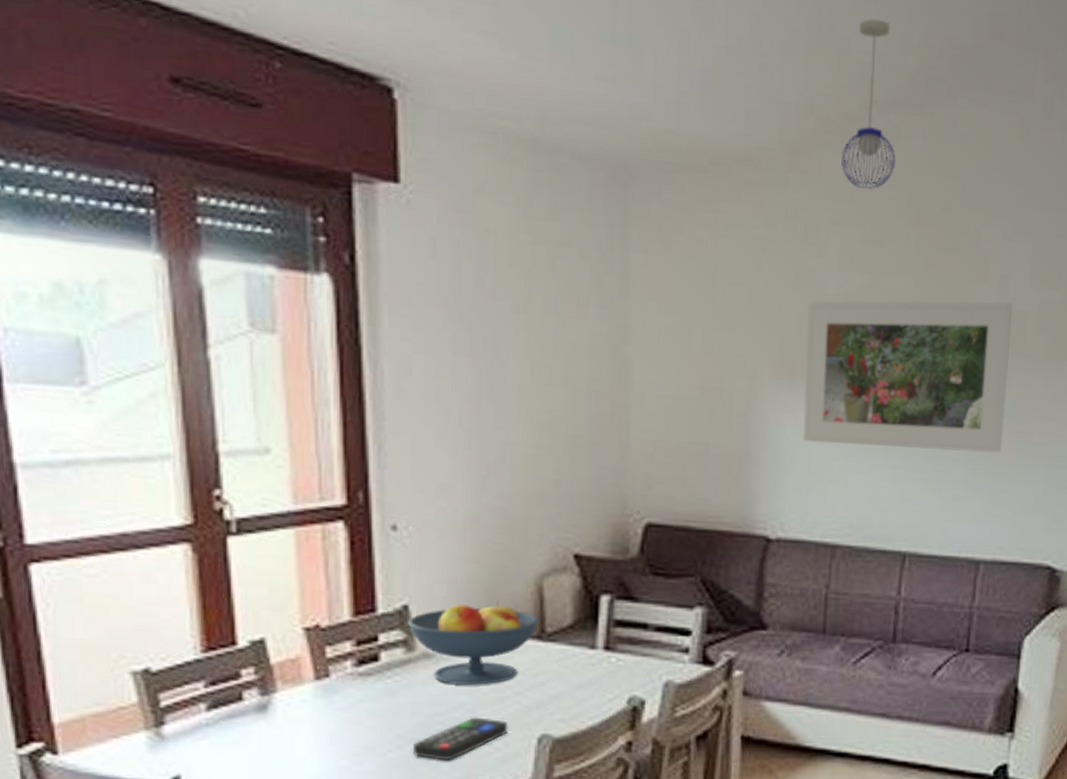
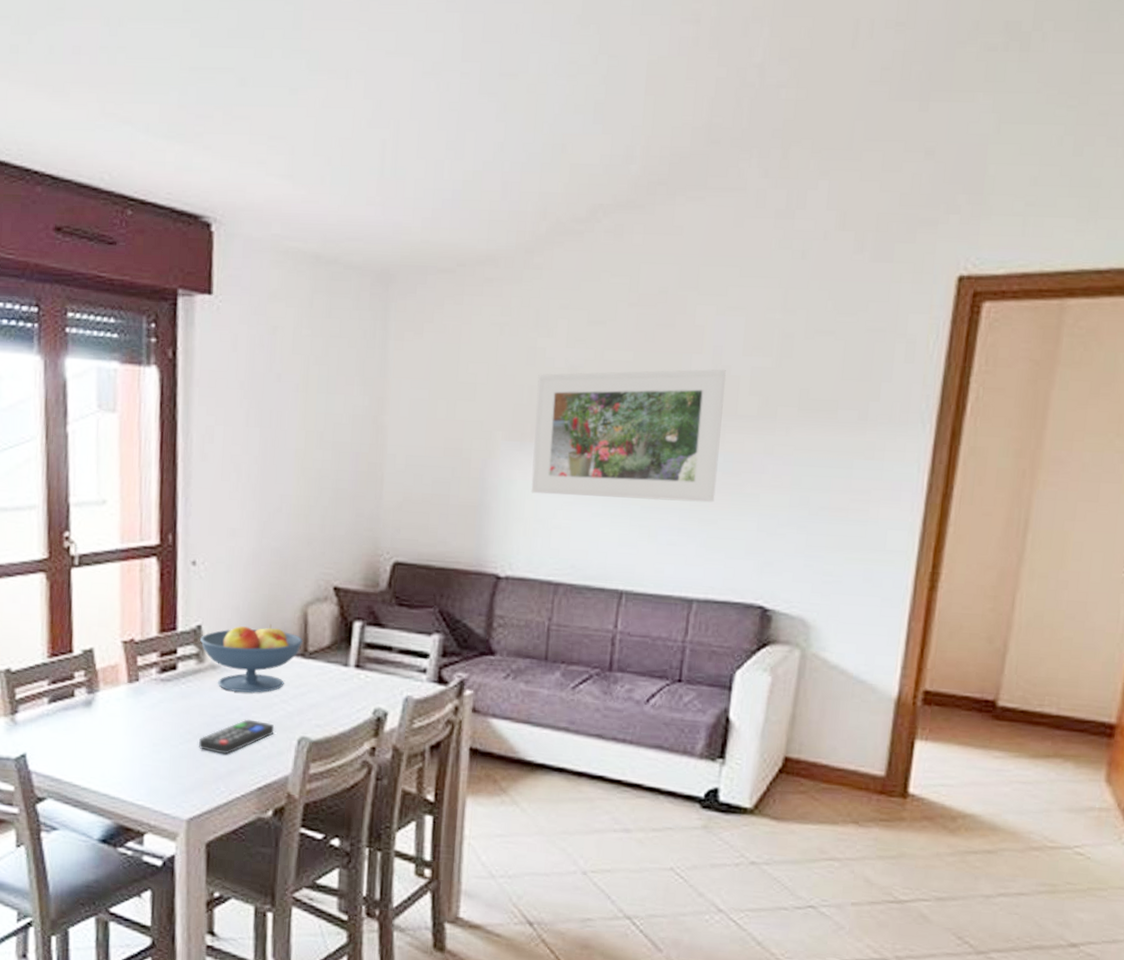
pendant light: present [841,19,896,189] -> none [570,138,619,278]

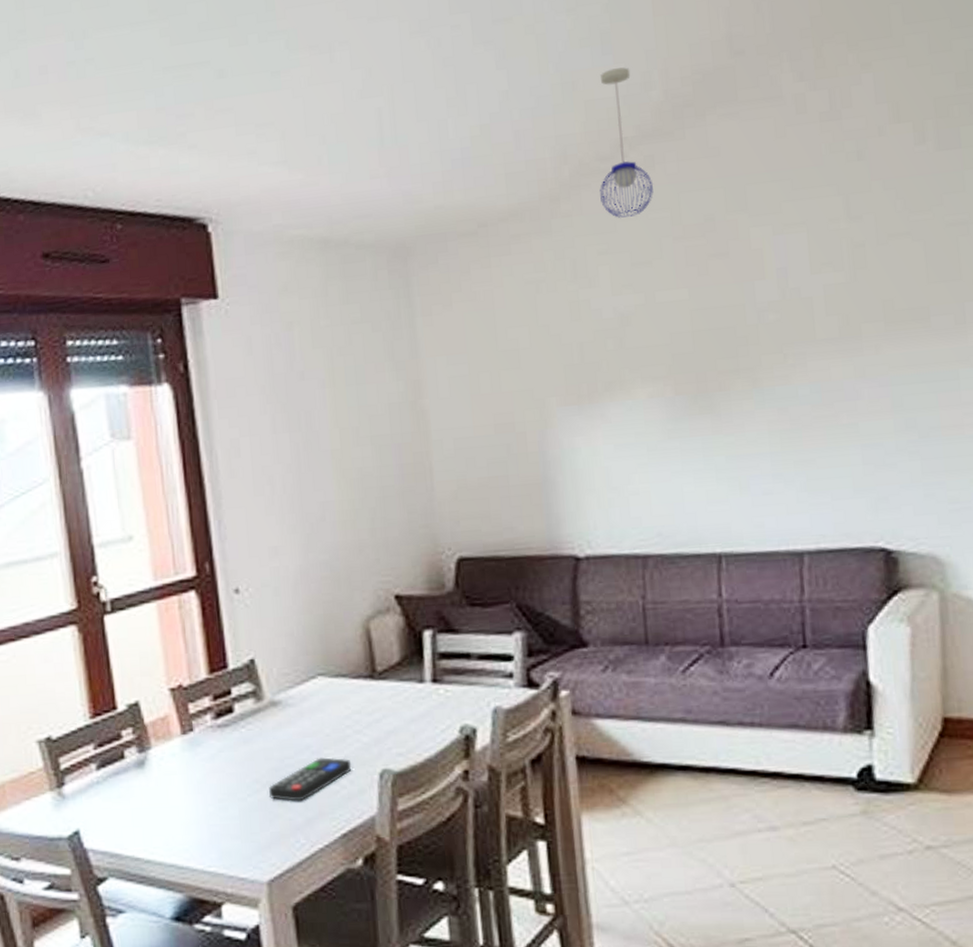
fruit bowl: present [199,624,303,693] -> none [254,646,369,728]
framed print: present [531,369,726,503] -> none [586,292,808,460]
pendant light: none [570,138,619,278] -> present [600,67,653,218]

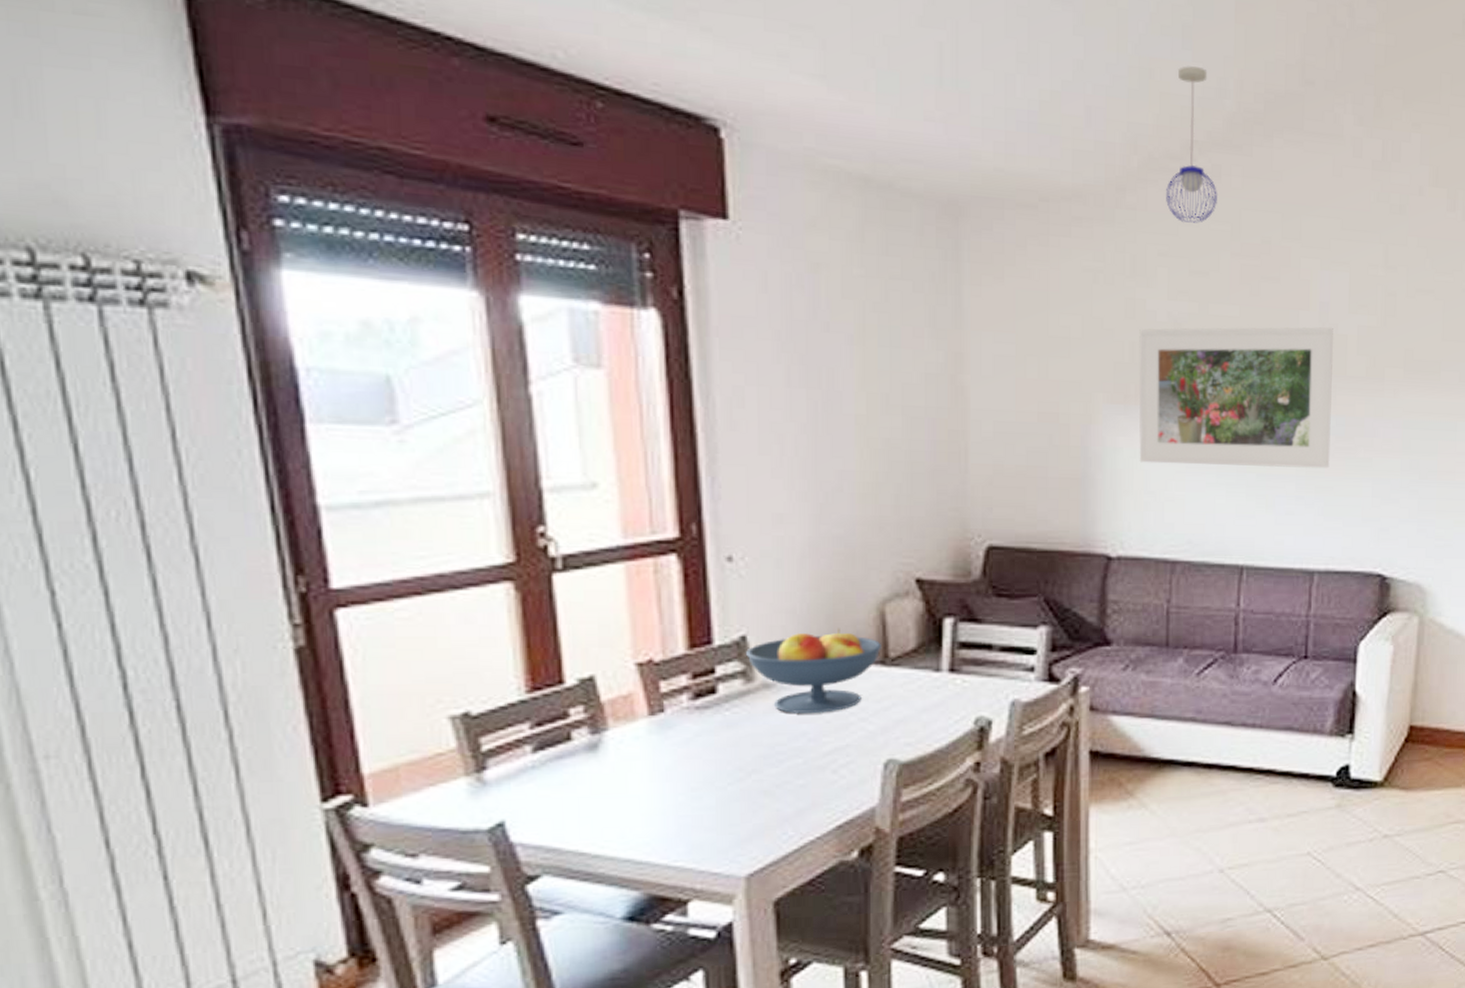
fruit bowl: none [254,646,369,728] -> present [745,628,881,713]
remote control: present [269,757,352,801] -> none [755,745,853,791]
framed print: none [586,292,808,460] -> present [1138,327,1334,469]

